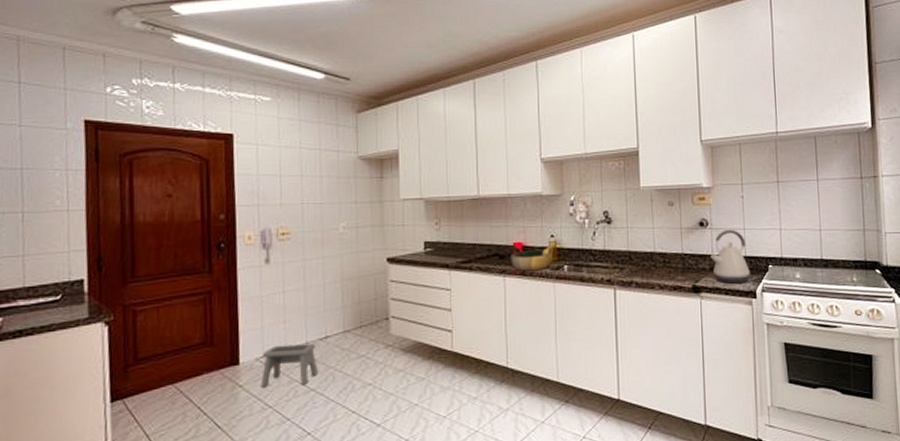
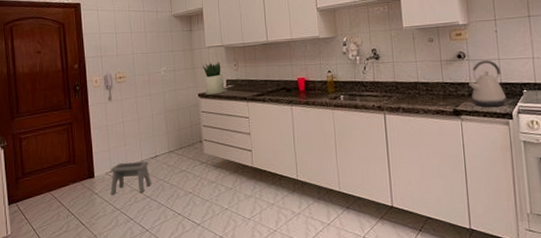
planter: none [393,218,423,261] -> present [202,62,226,96]
cooking pot: present [511,245,554,271] -> none [295,80,331,101]

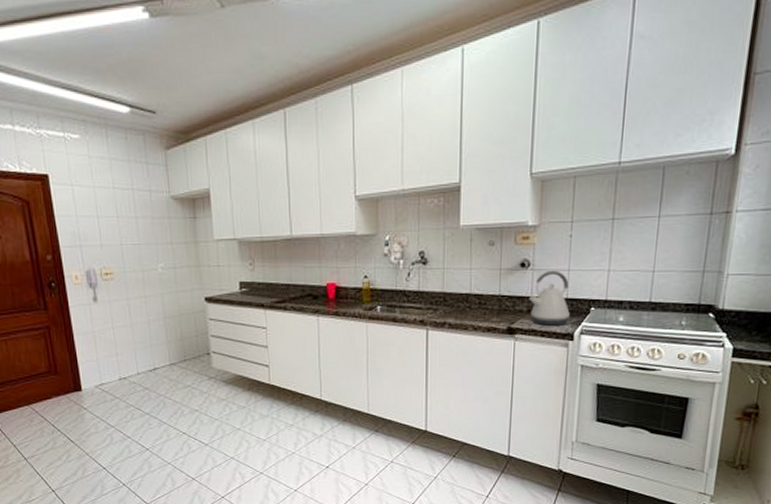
step stool: present [111,161,151,195] -> none [101,374,150,410]
planter: present [202,62,226,96] -> none [209,259,239,301]

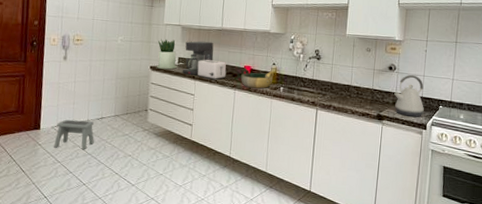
step stool: none [101,374,150,410] -> present [54,119,95,149]
planter: none [209,259,239,301] -> present [156,38,177,70]
coffee maker: none [246,257,285,304] -> present [183,41,214,76]
toaster: none [265,281,304,307] -> present [197,60,227,80]
cooking pot: none [324,286,367,311] -> present [241,68,274,89]

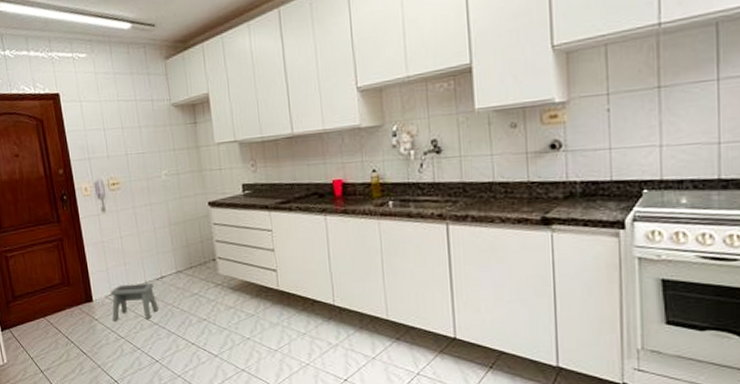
planter: present [156,38,177,70] -> none [211,161,242,205]
coffee maker: present [183,41,214,76] -> none [248,155,289,206]
toaster: present [197,60,227,80] -> none [269,179,310,207]
cooking pot: present [241,68,274,89] -> none [330,181,377,209]
kettle: present [394,74,424,118] -> none [564,150,617,215]

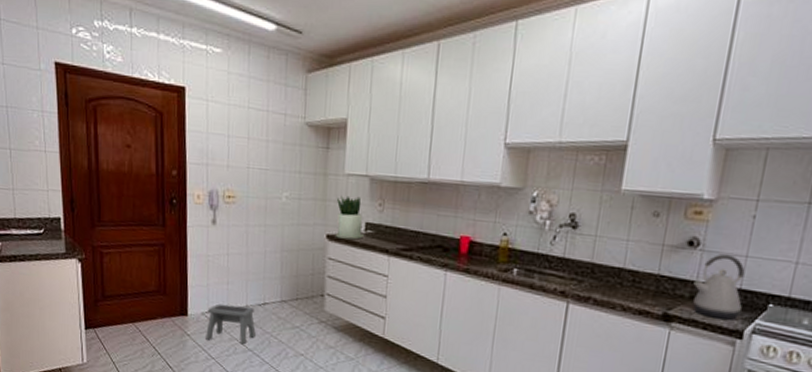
planter: none [211,161,242,205] -> present [335,195,363,241]
kettle: none [564,150,617,215] -> present [693,253,745,321]

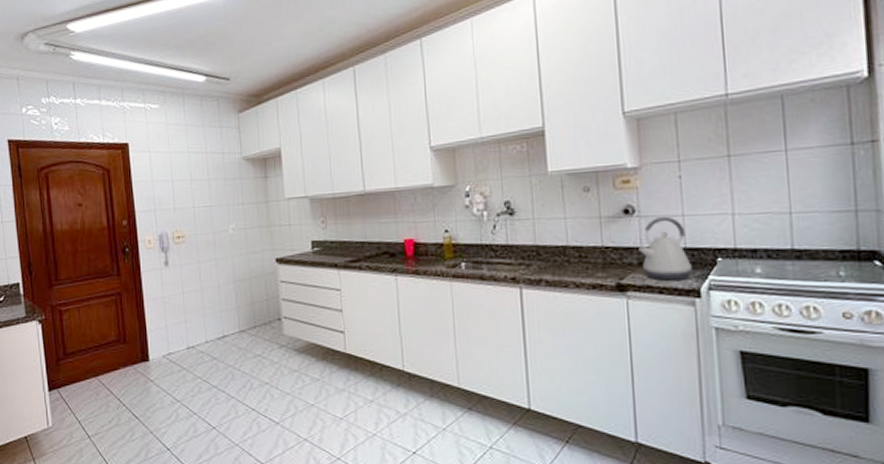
step stool: present [206,303,256,344] -> none [169,343,218,383]
planter: present [335,195,363,241] -> none [280,217,311,262]

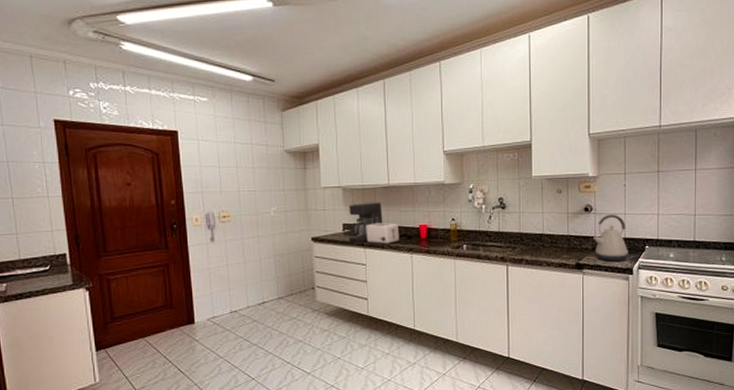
coffee maker: none [318,213,359,264] -> present [349,202,383,243]
toaster: none [339,238,381,266] -> present [366,223,400,245]

